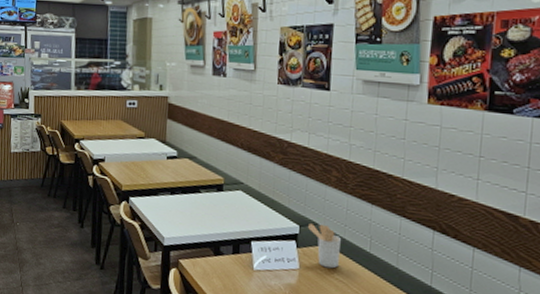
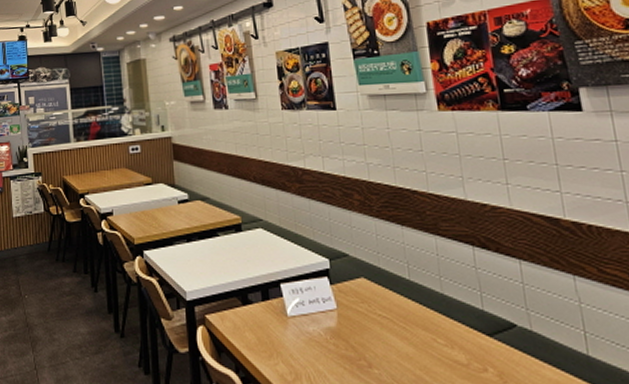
utensil holder: present [308,222,341,269] -> none [338,254,379,304]

